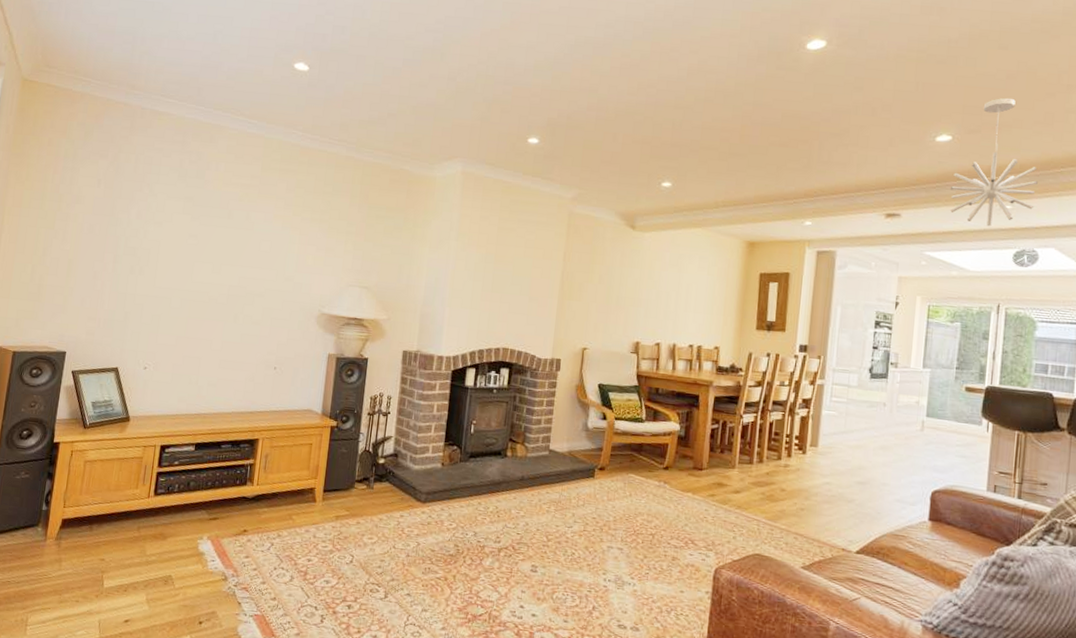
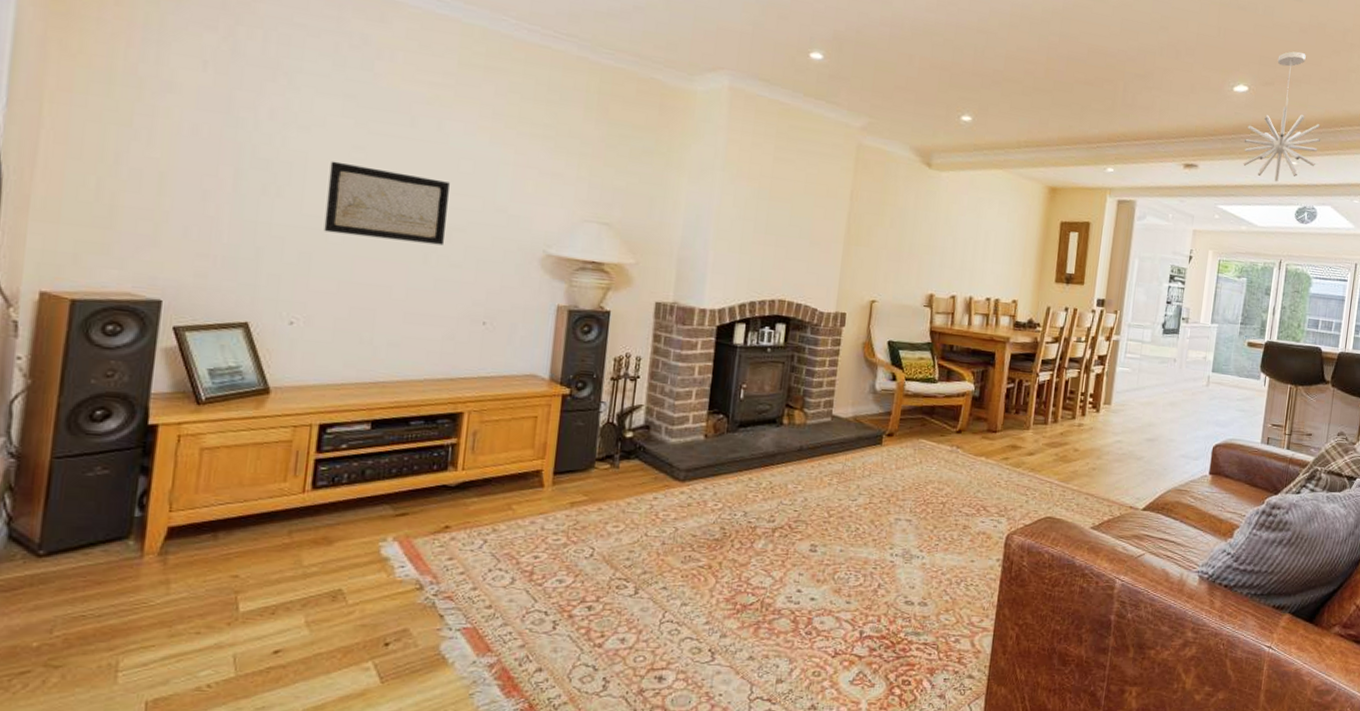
wall art: none [168,246,253,308] -> present [323,160,450,246]

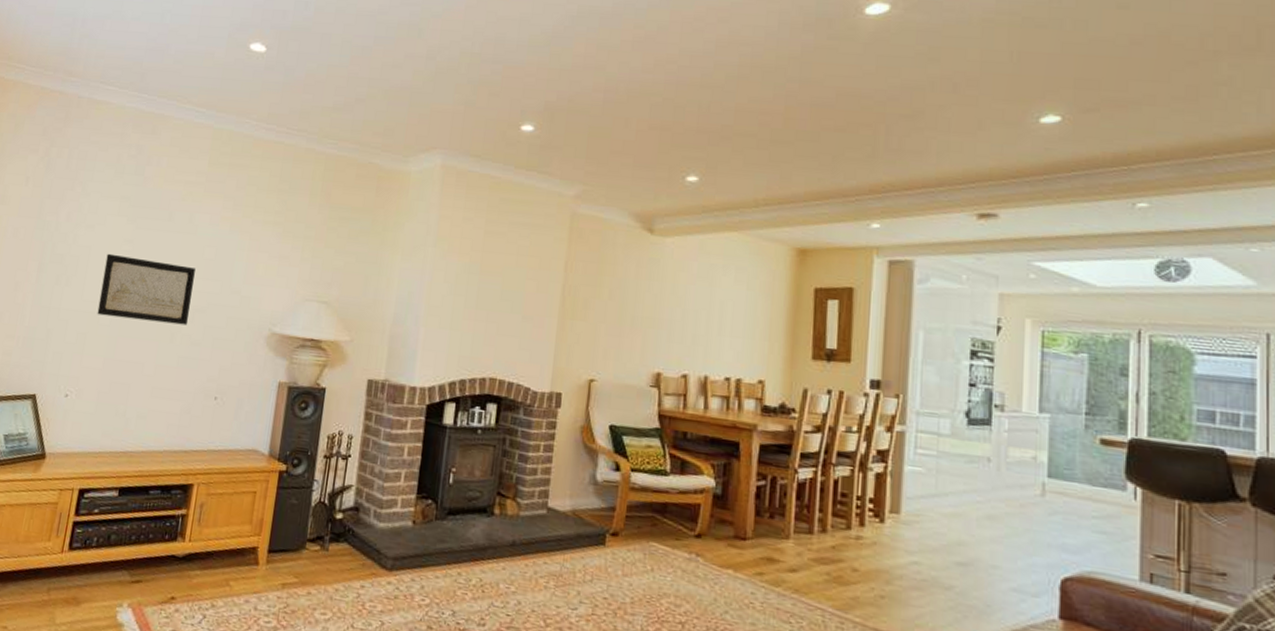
pendant light: present [1243,51,1321,182] -> none [1062,68,1182,230]

